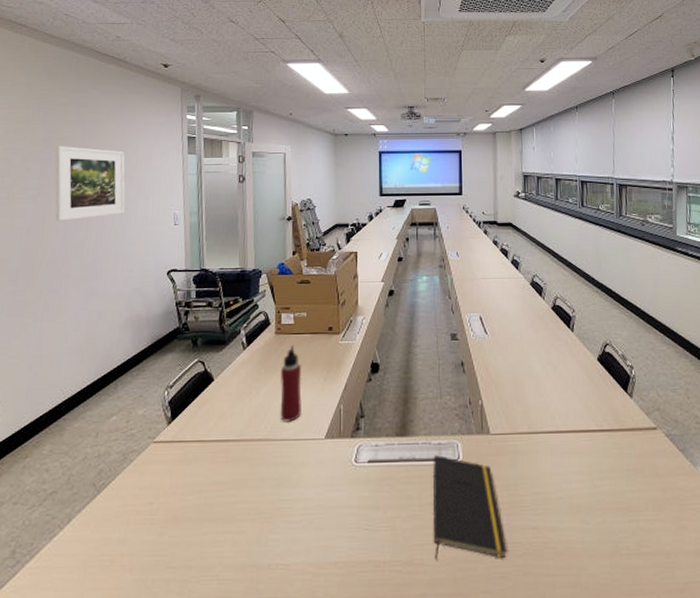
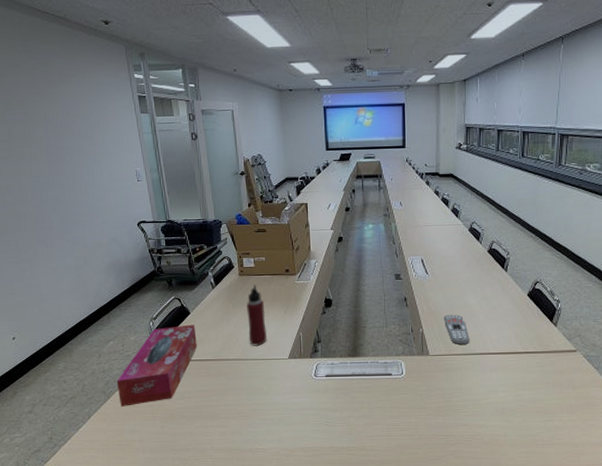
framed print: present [55,145,126,221] -> none [17,107,91,179]
tissue box: none [111,394,218,505] -> present [116,324,197,406]
notepad: present [432,455,507,560] -> none [380,371,442,447]
remote control: none [505,383,536,422] -> present [443,314,470,345]

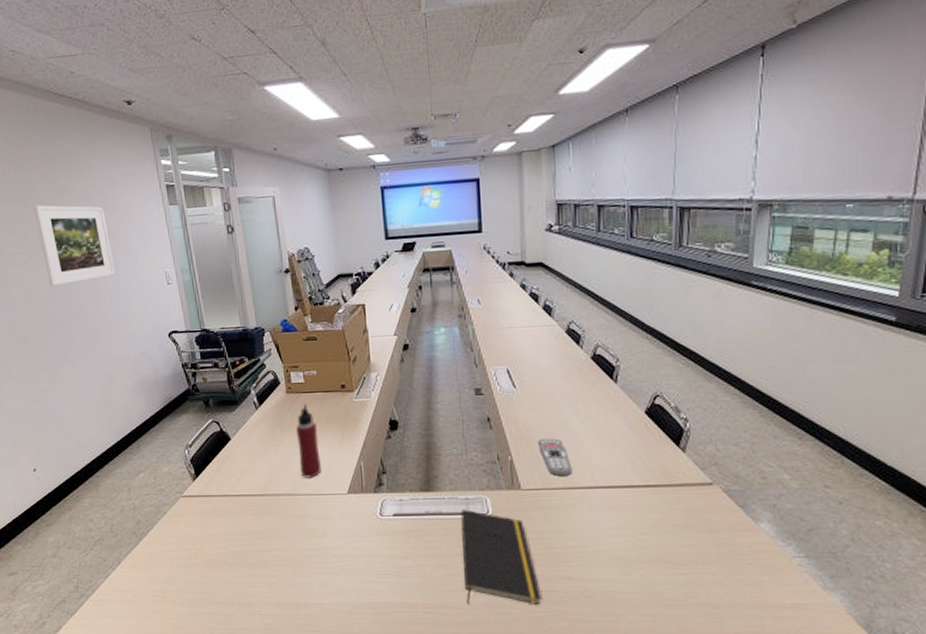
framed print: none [17,107,91,179] -> present [33,204,115,286]
tissue box: present [116,324,197,406] -> none [148,452,240,550]
notepad: none [380,371,442,447] -> present [460,510,541,604]

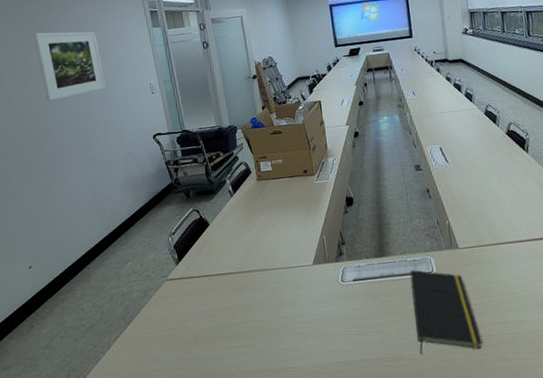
water bottle: present [296,404,321,478] -> none [266,189,290,254]
remote control: present [537,438,573,477] -> none [469,202,499,235]

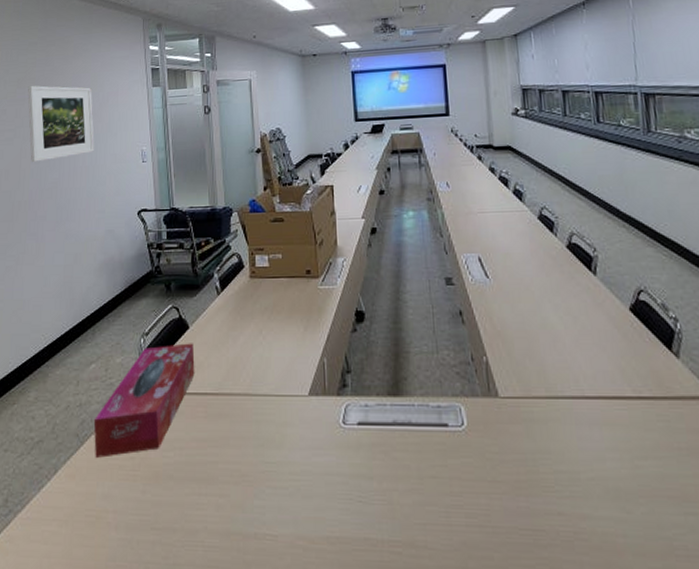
tissue box: none [136,236,218,332] -> present [93,343,195,458]
notepad: present [410,270,482,354] -> none [432,420,528,547]

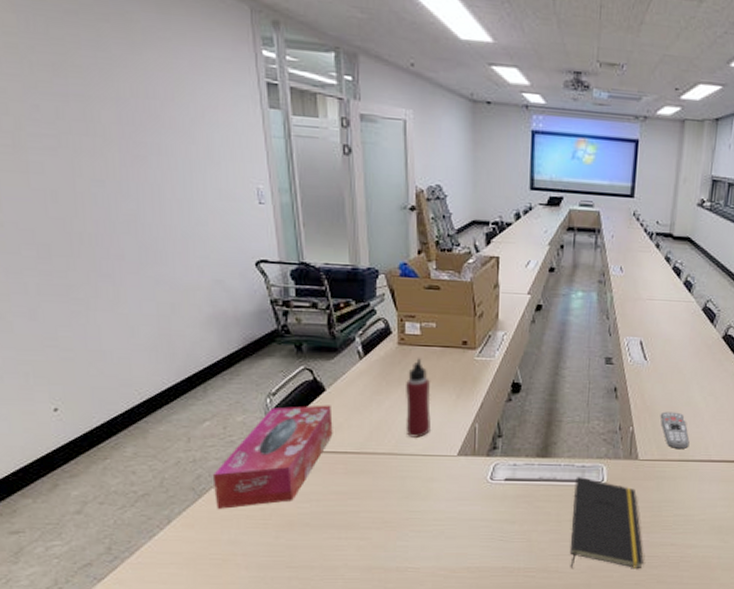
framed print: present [28,85,94,162] -> none [72,75,188,185]
water bottle: none [258,290,282,376] -> present [406,358,431,438]
notepad: none [432,420,528,547] -> present [569,477,644,568]
remote control: none [514,336,555,384] -> present [660,411,690,450]

